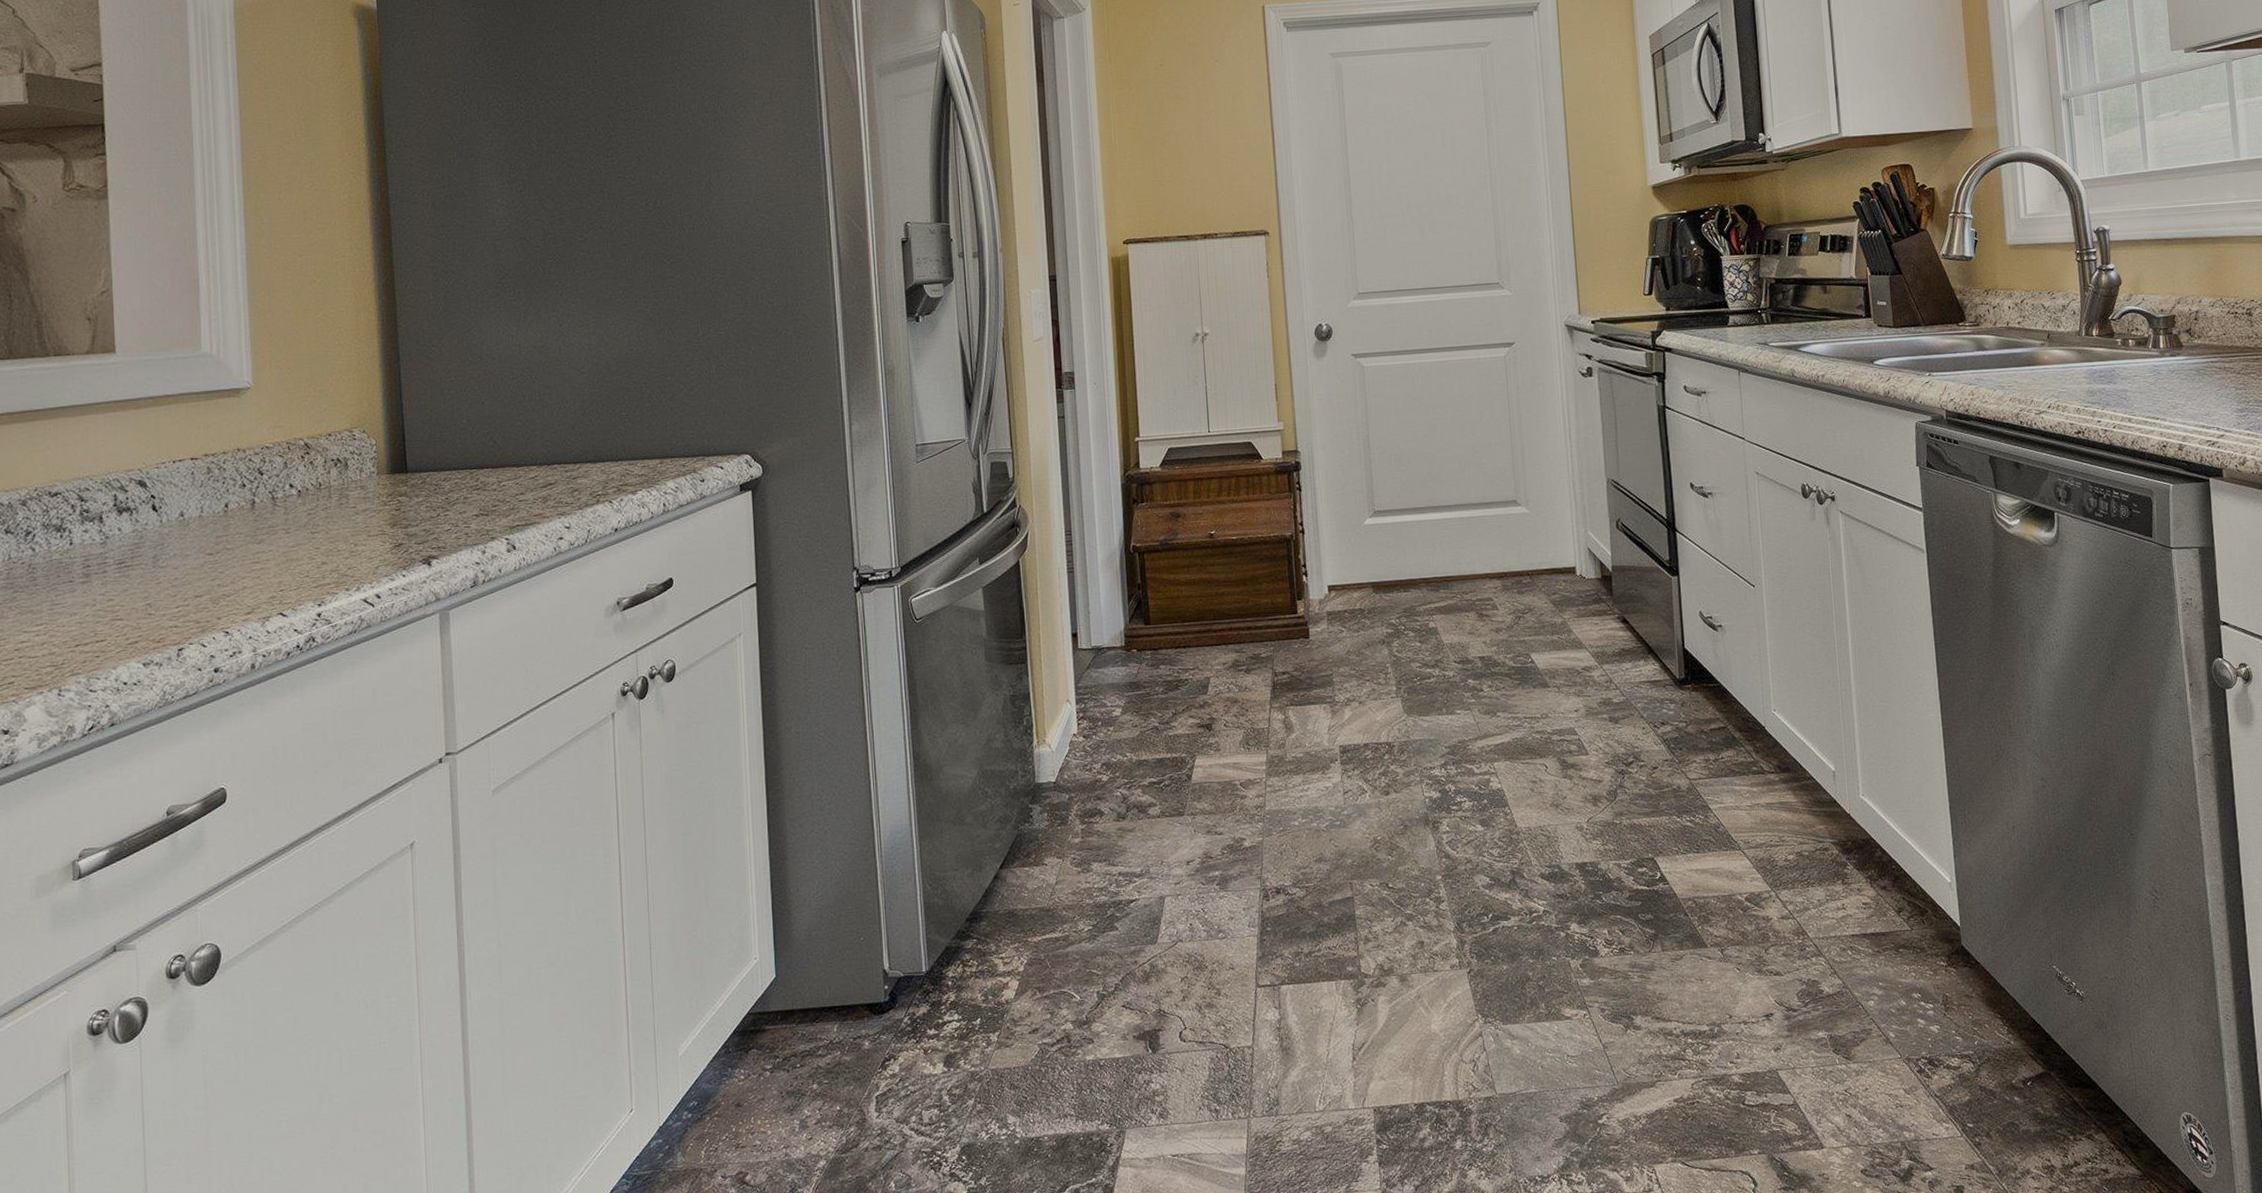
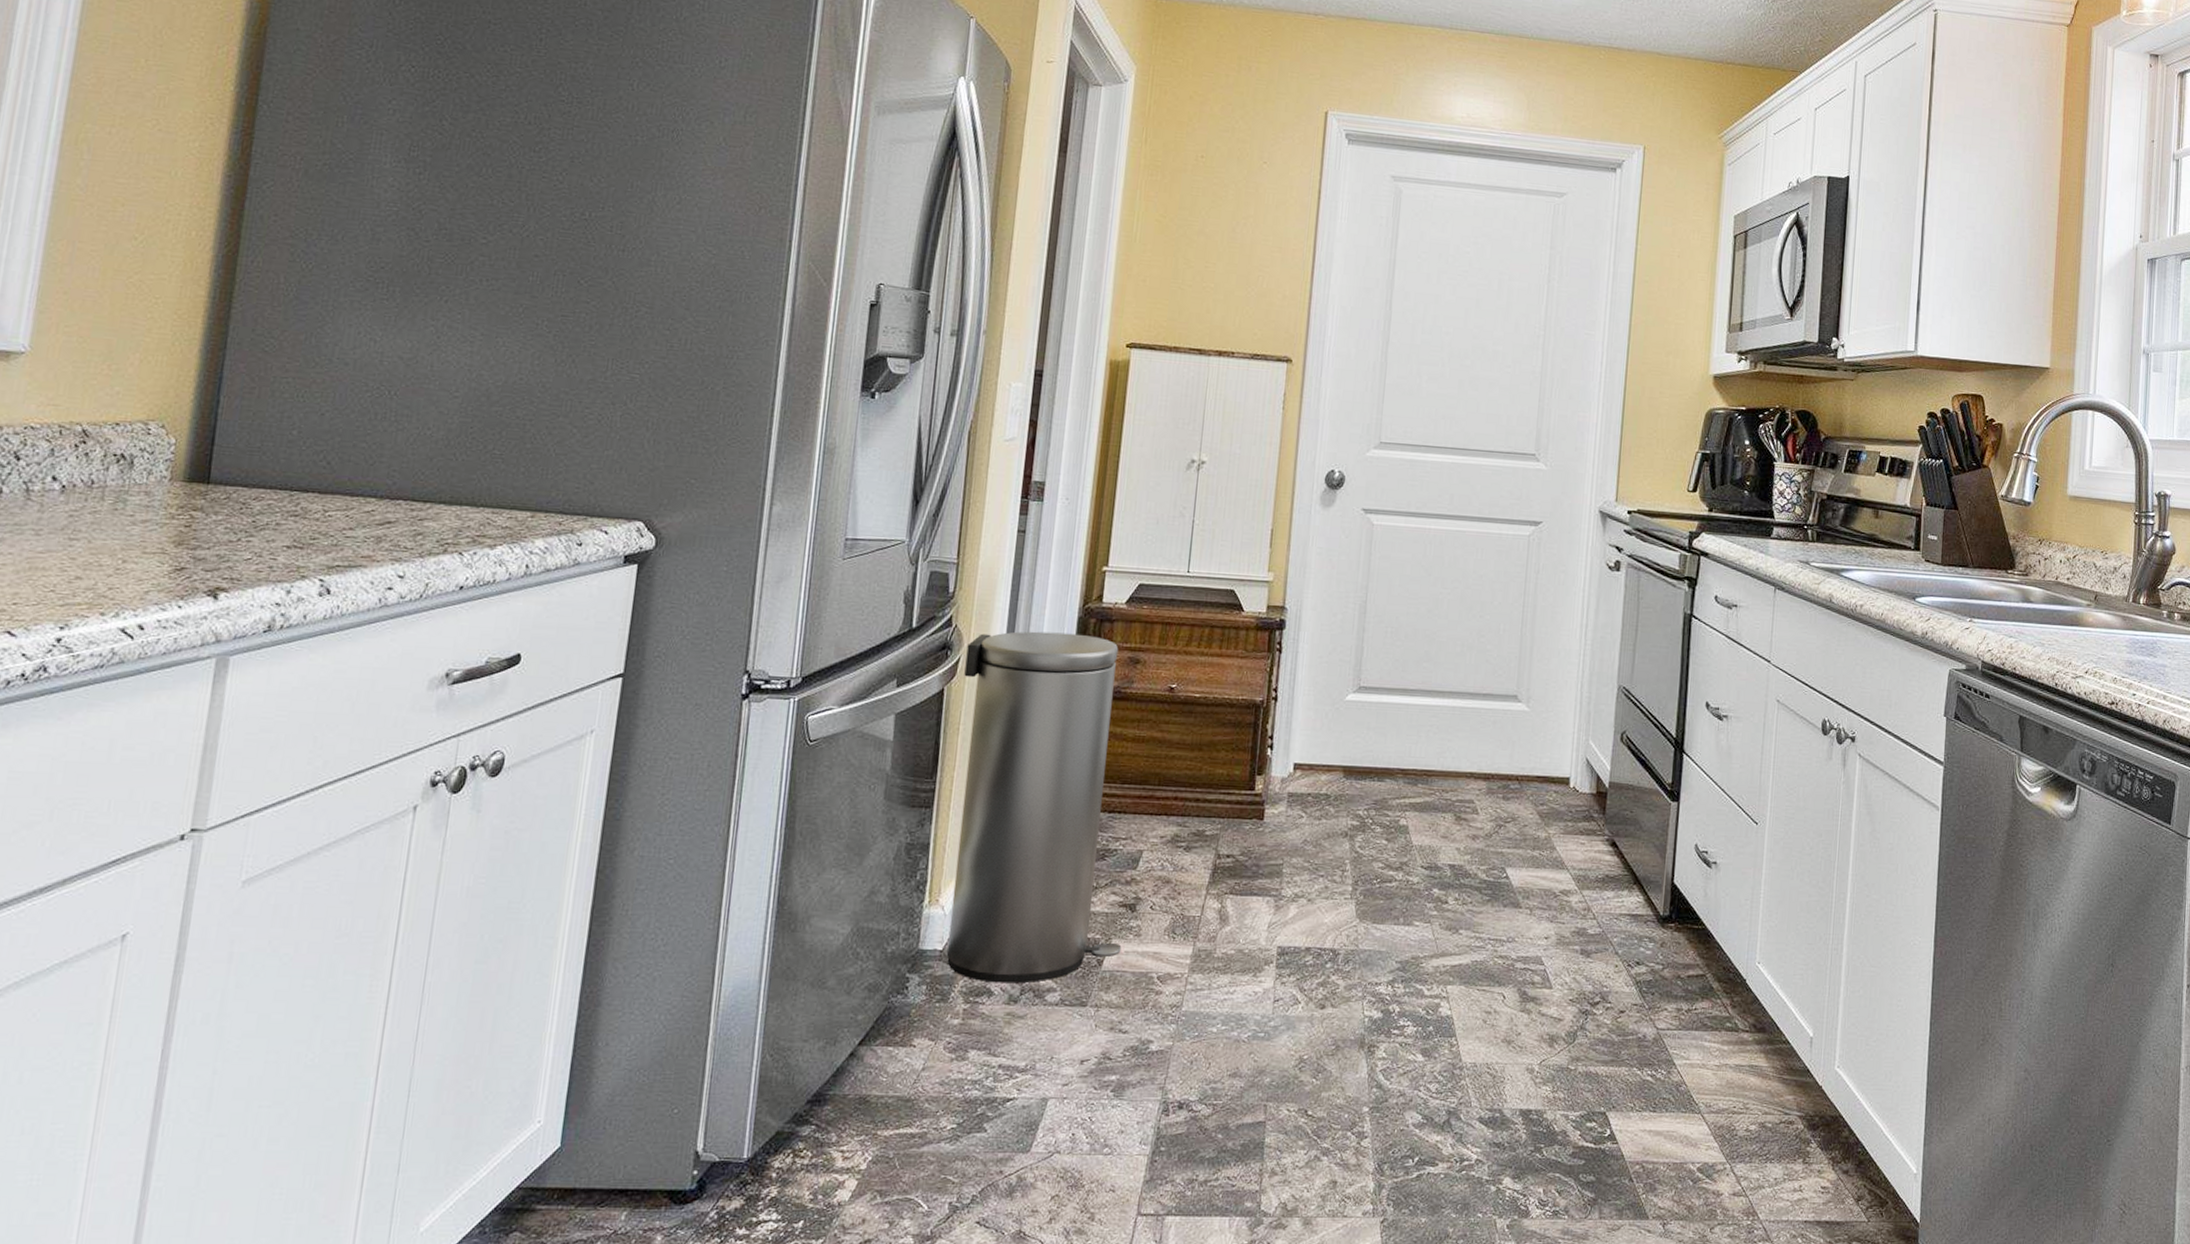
pedal bin: none [1032,498,1206,804] -> present [946,631,1122,984]

